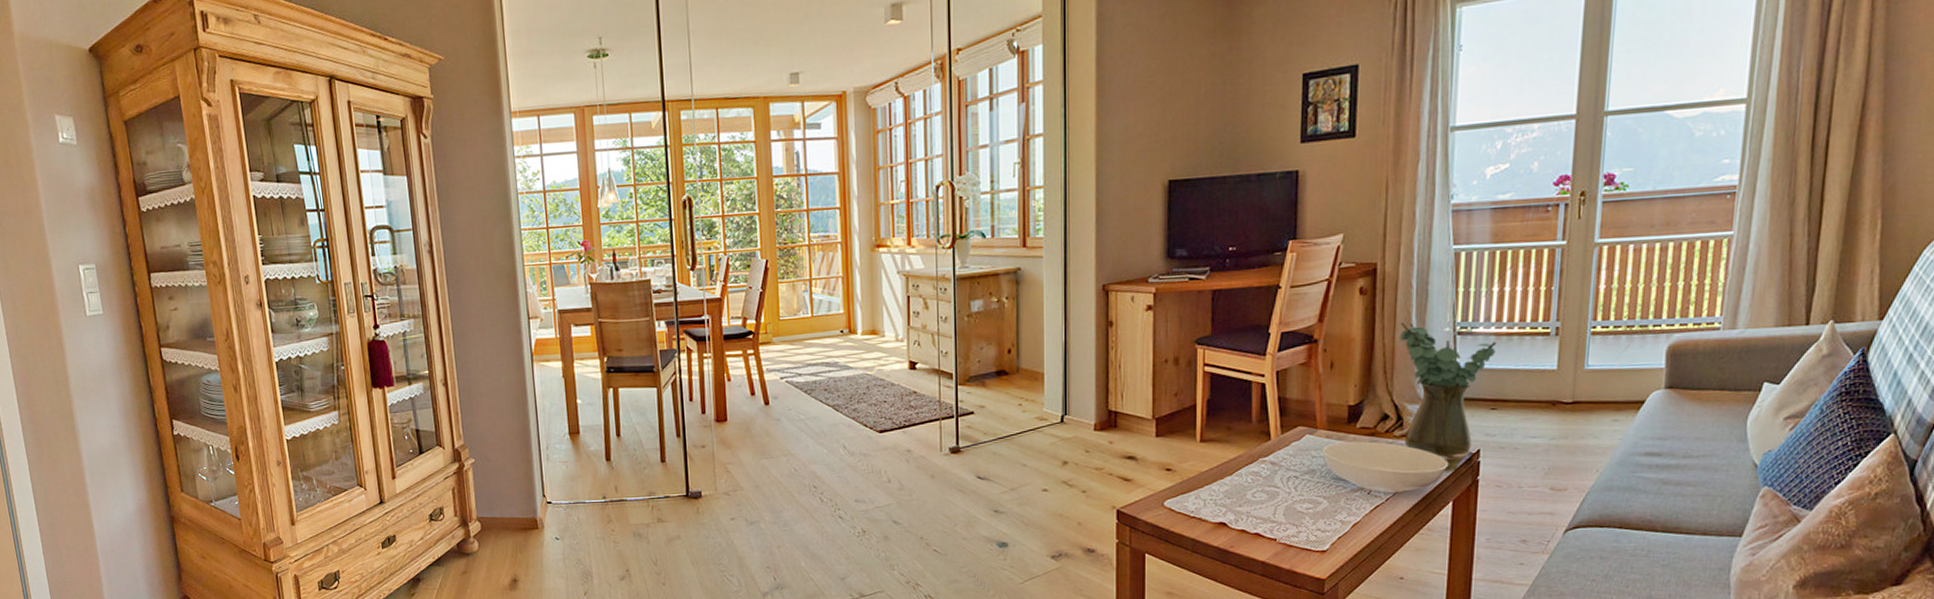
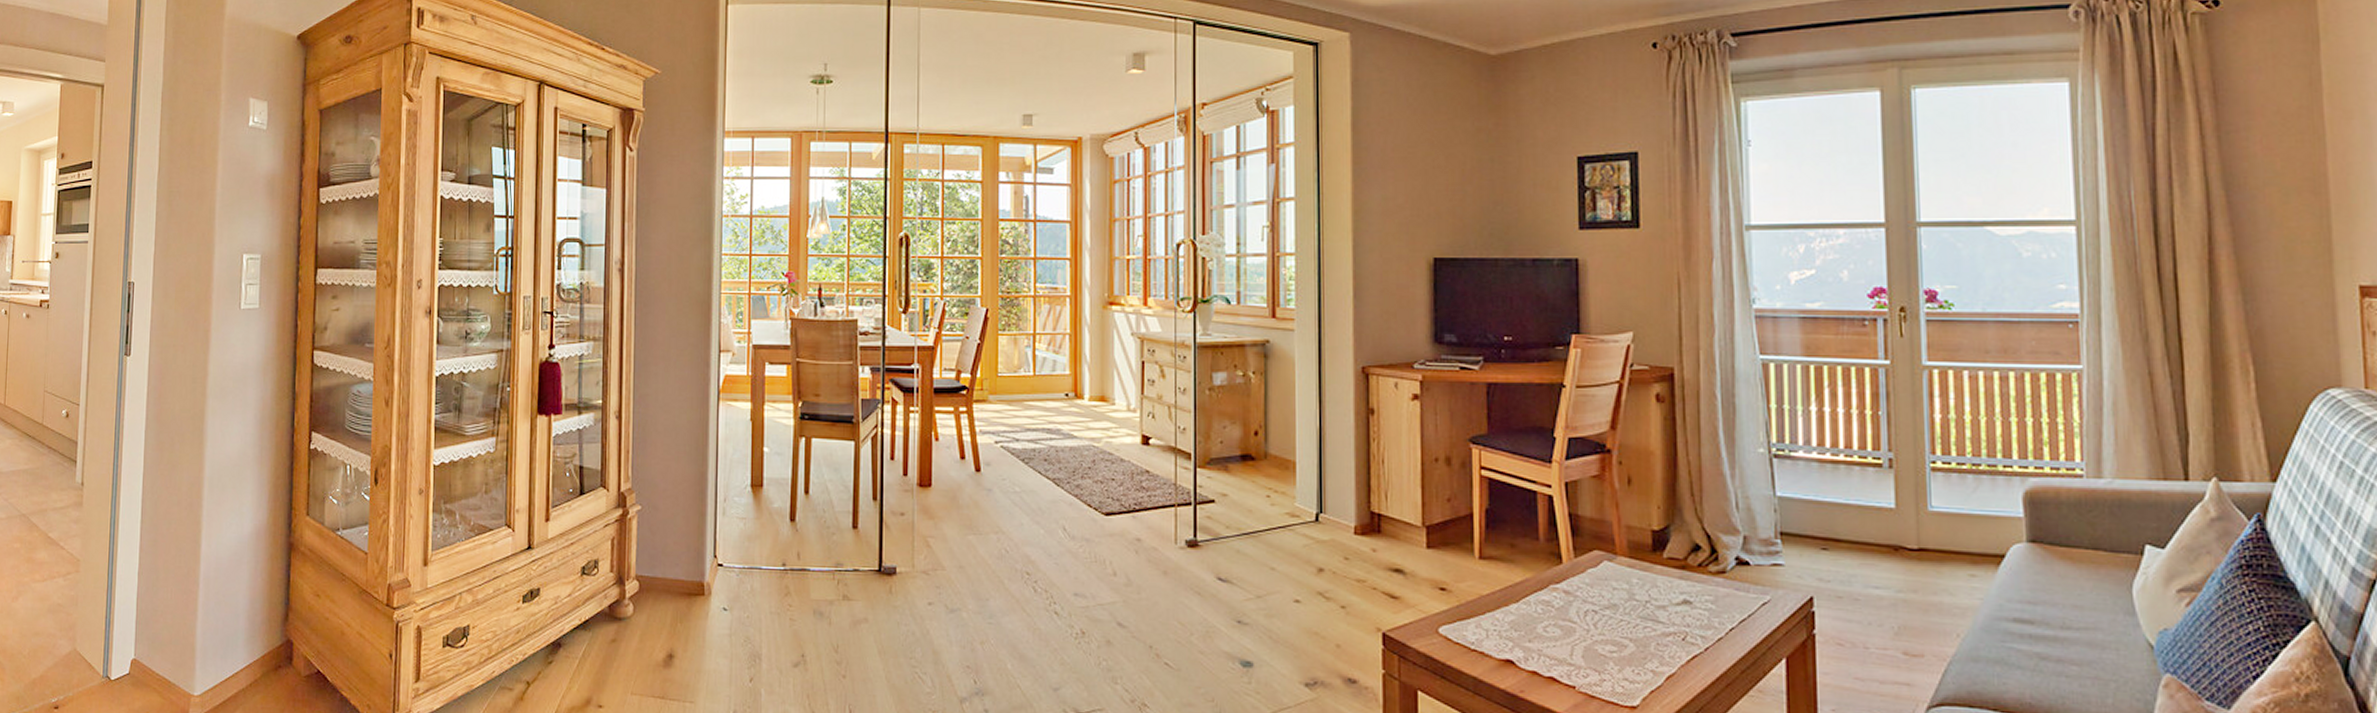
bowl: present [1321,441,1449,494] -> none [1623,573,1777,643]
vase: present [1399,322,1497,472] -> none [1706,437,1821,621]

